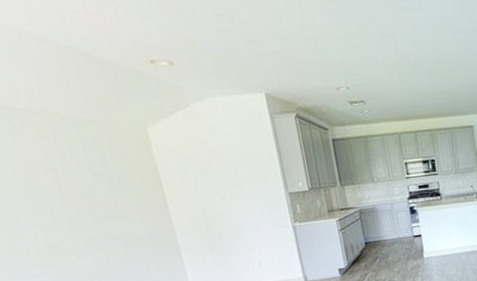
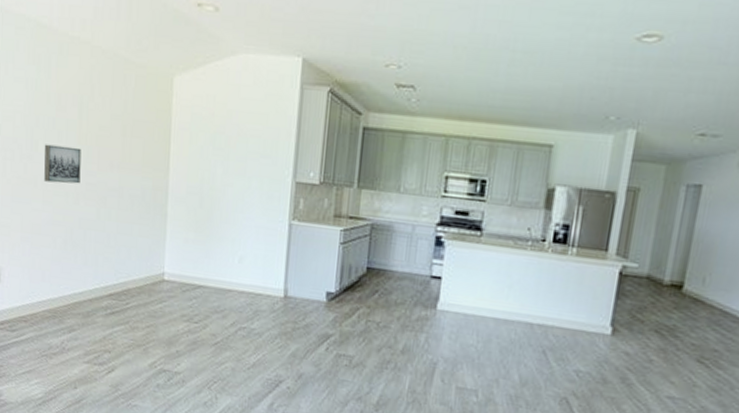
wall art: none [24,209,79,248] -> present [44,144,81,184]

